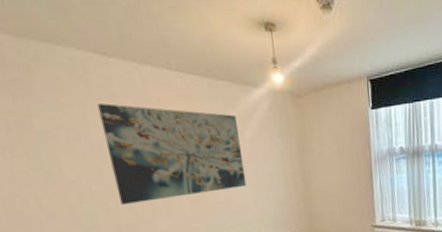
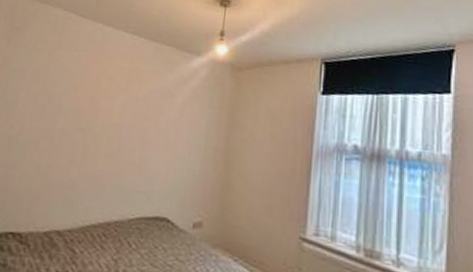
wall art: present [97,103,247,204] -> none [48,54,173,153]

